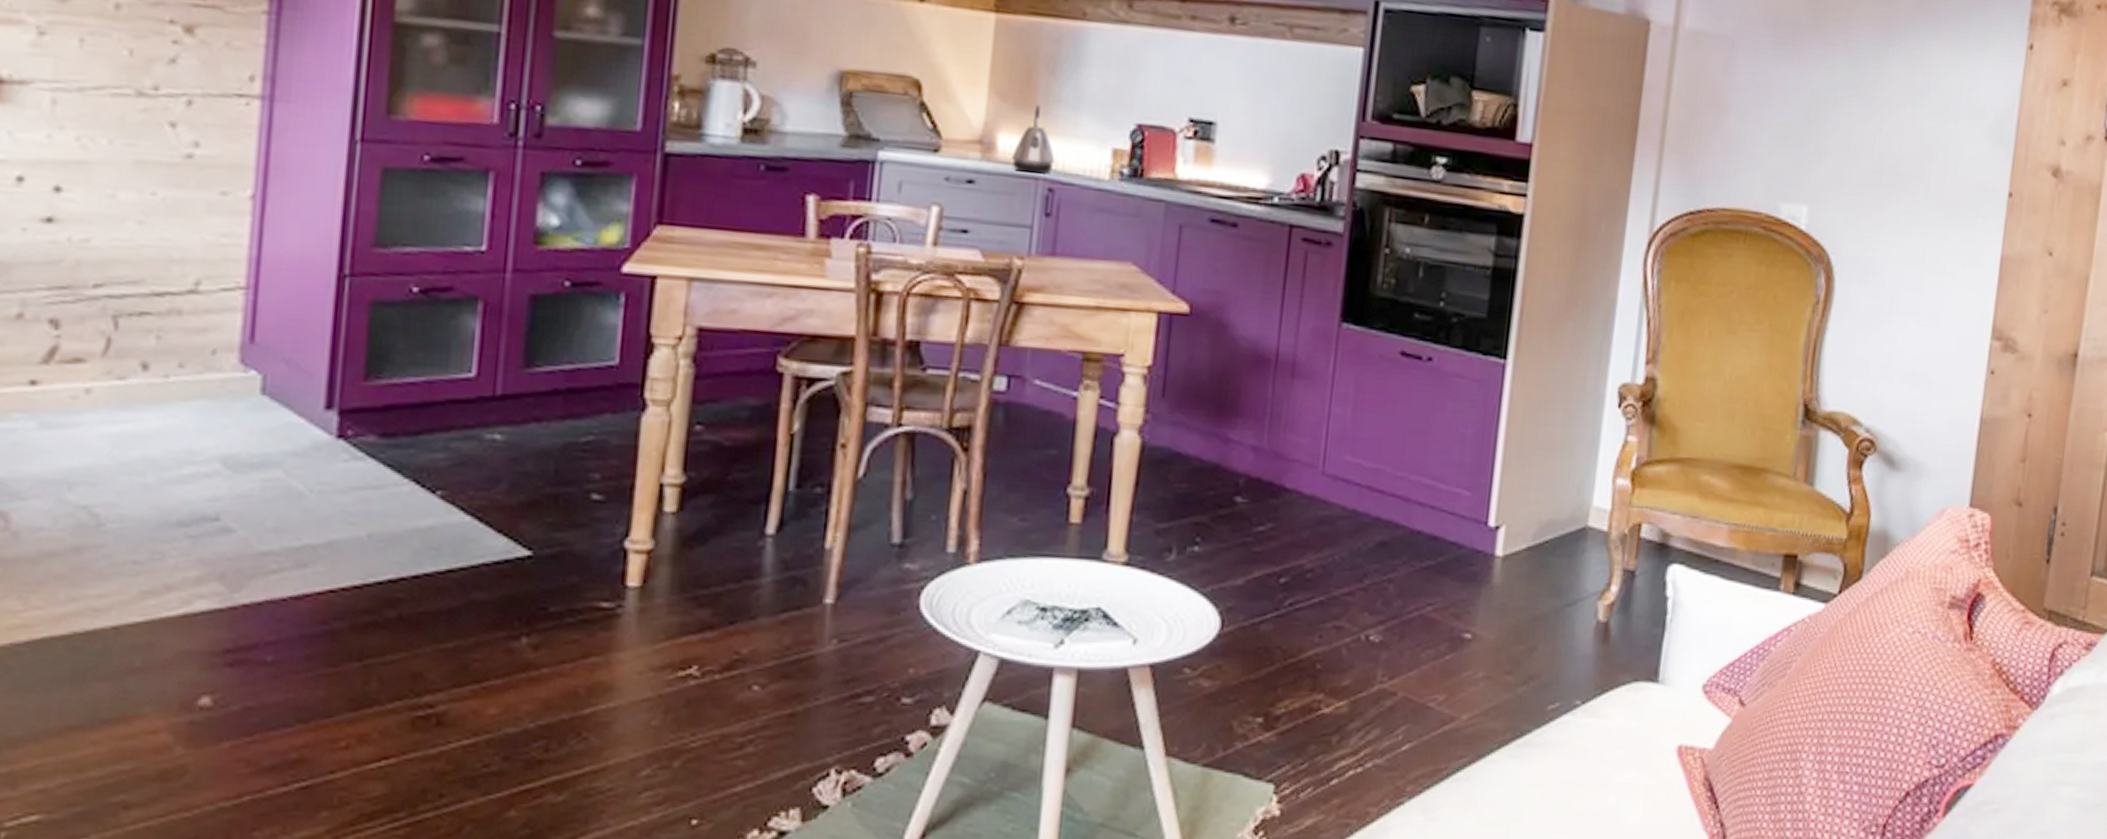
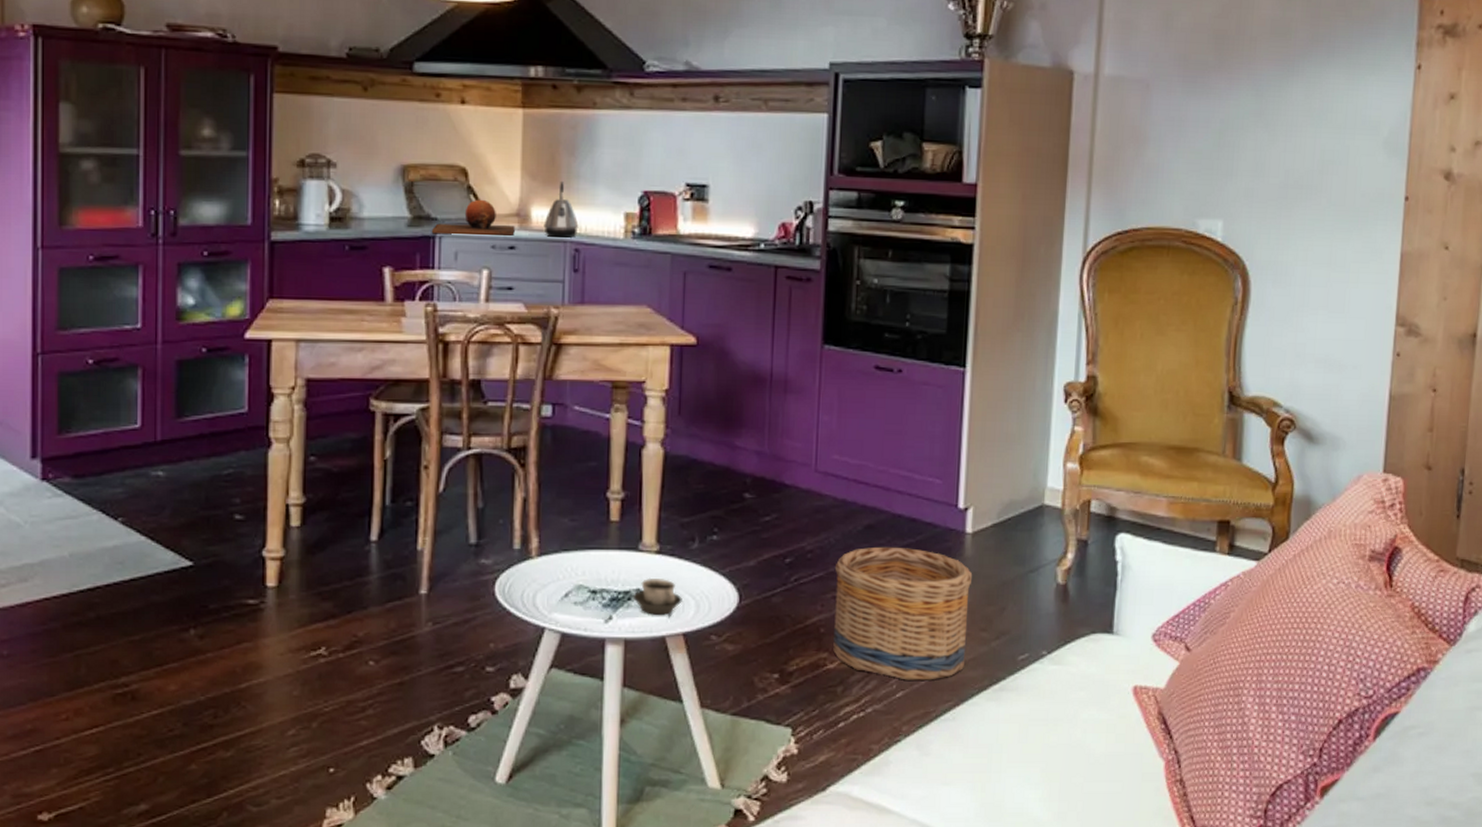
chopping board: none [870,119,976,167] -> present [431,199,515,236]
cup: none [1089,594,1152,641] -> present [631,577,682,615]
basket: none [1330,568,1501,731] -> present [833,546,973,680]

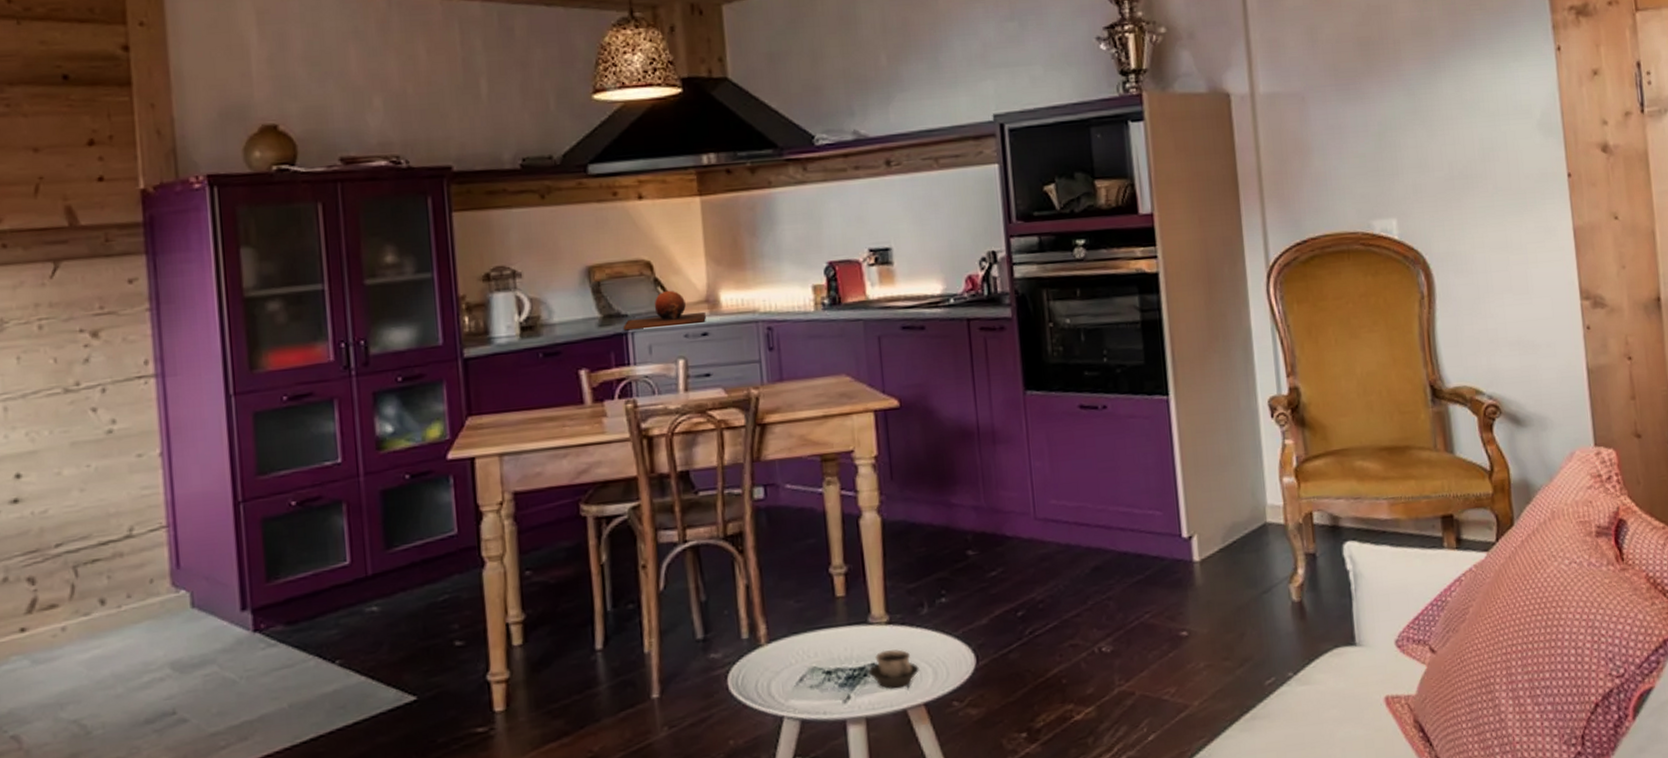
kettle: present [543,182,579,238] -> none [733,263,769,319]
basket: present [833,546,973,680] -> none [1067,584,1212,722]

